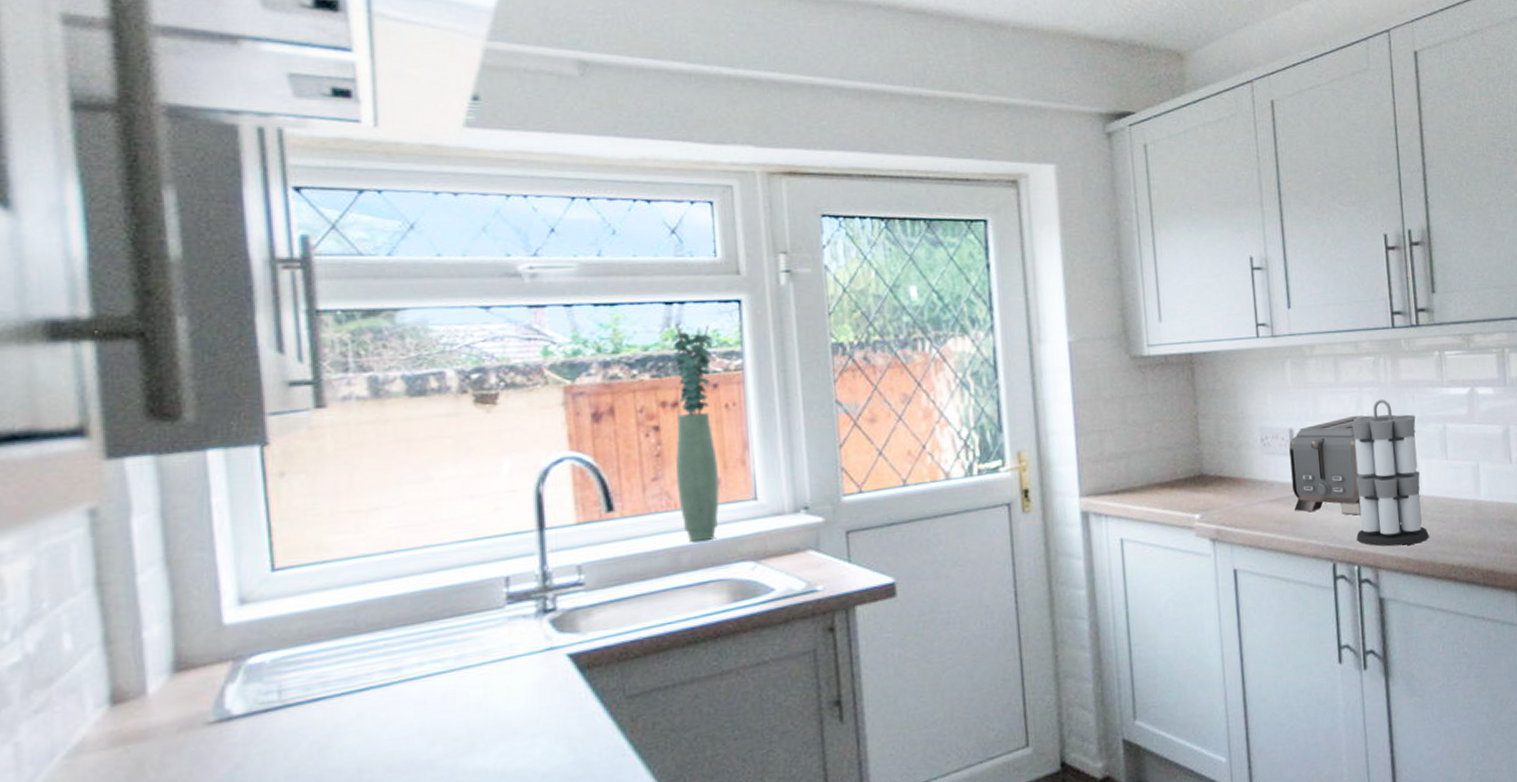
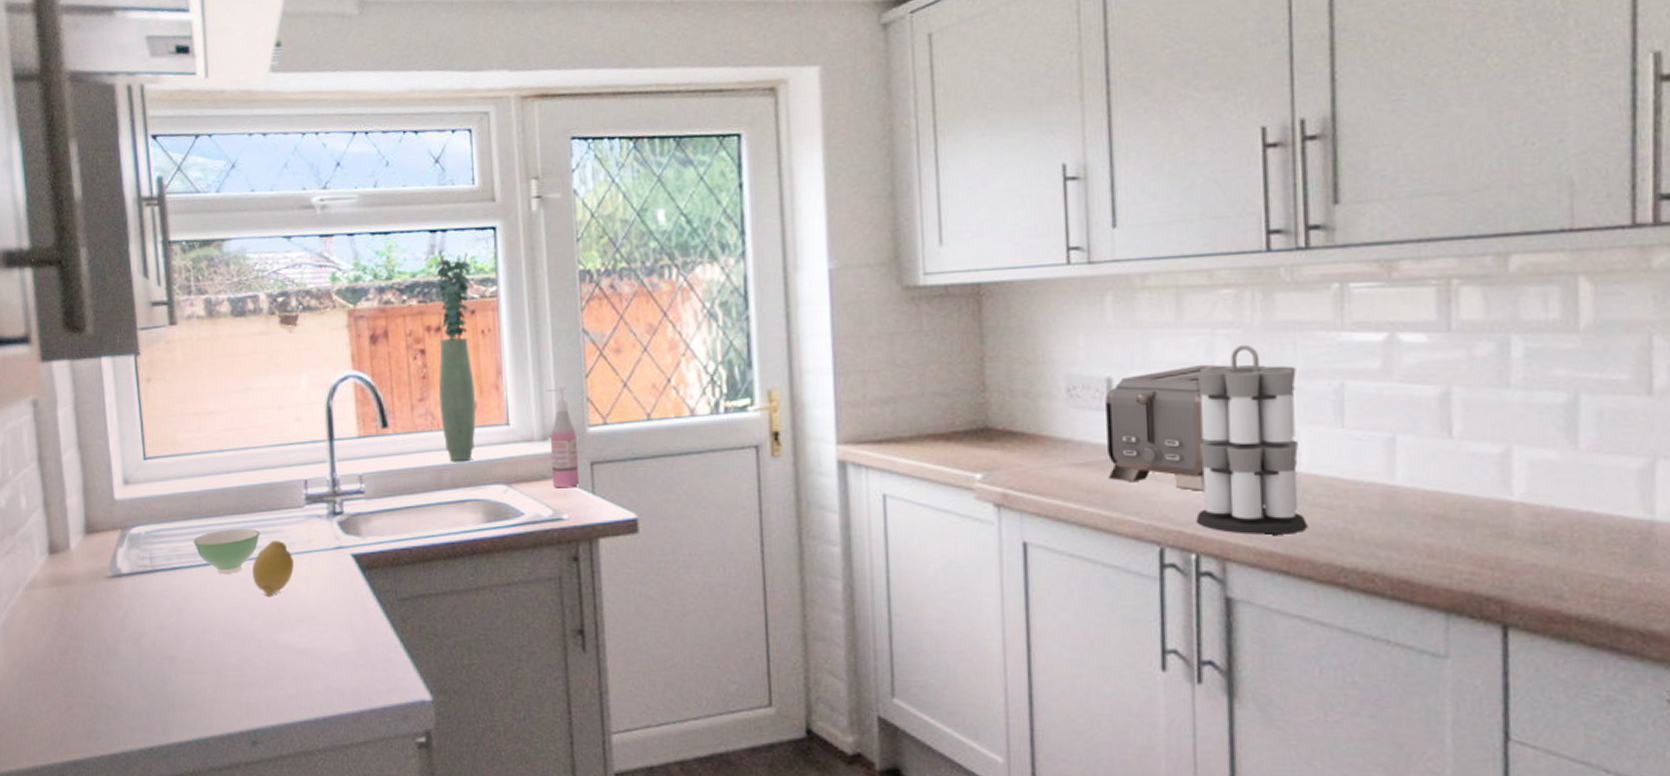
bowl: none [345,639,443,698] -> present [193,529,260,573]
fruit: none [432,649,490,715] -> present [253,540,294,595]
soap dispenser: none [798,457,835,560] -> present [546,386,580,488]

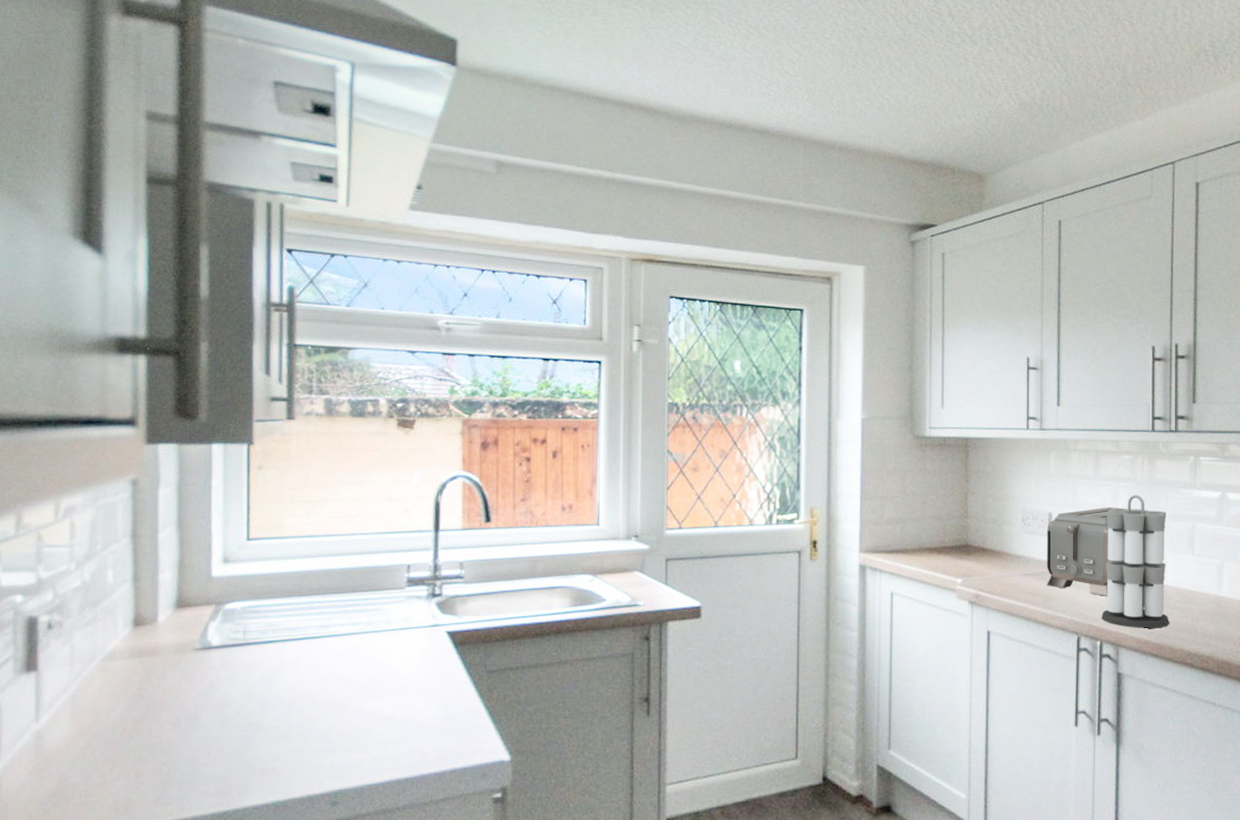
bowl: present [193,529,260,573] -> none [290,607,359,647]
fruit: present [253,540,294,595] -> none [348,617,390,667]
vase: present [436,251,476,461] -> none [539,377,577,553]
soap dispenser: present [546,386,580,488] -> none [632,495,656,580]

